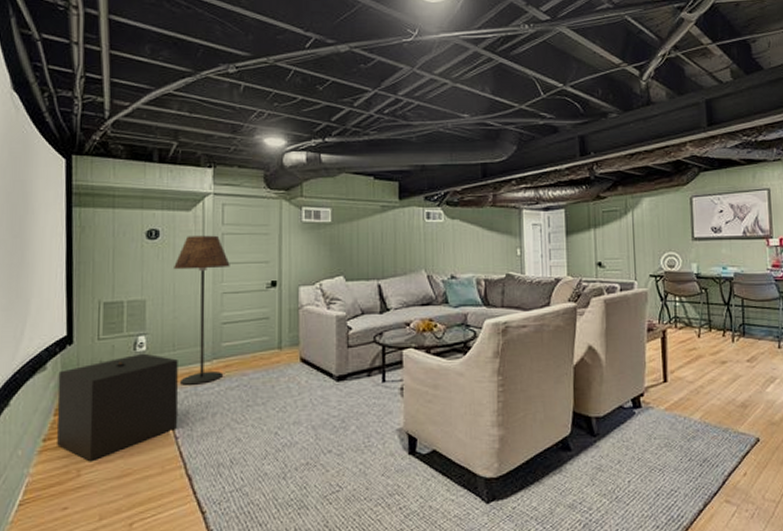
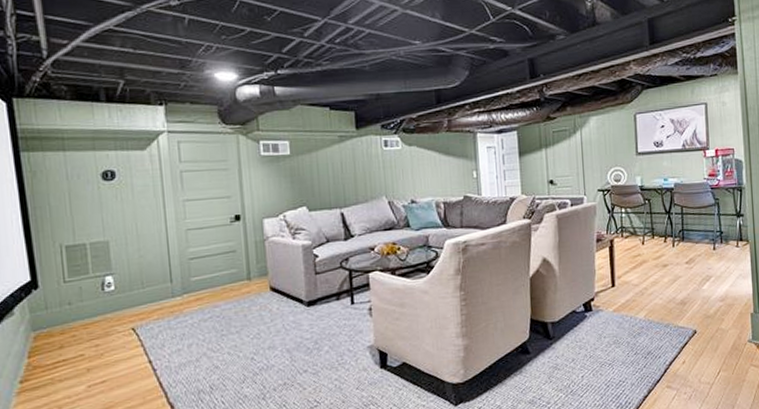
subwoofer: present [56,353,179,462] -> none [27,292,155,399]
floor lamp: present [174,235,230,385] -> none [134,173,195,320]

